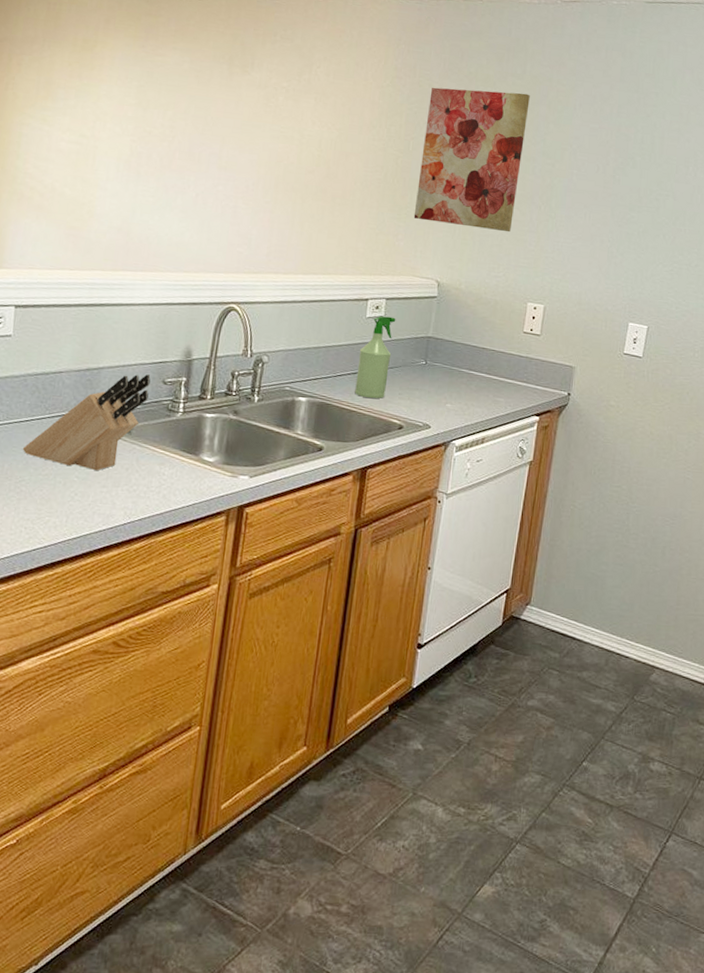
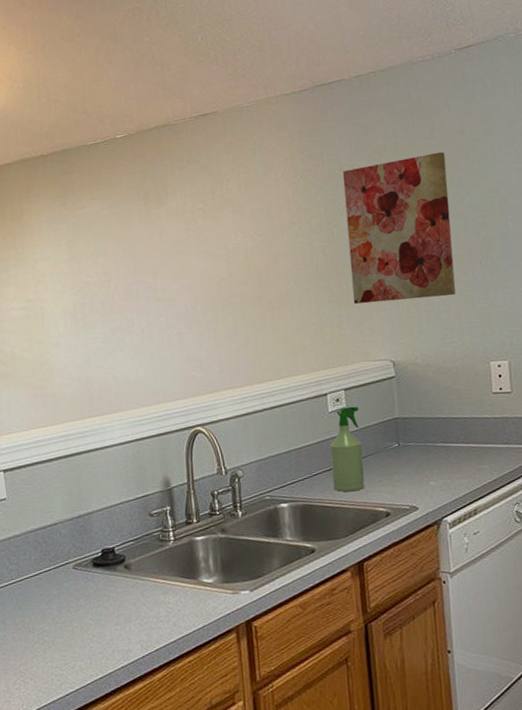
knife block: present [22,374,151,471] -> none [37,510,139,611]

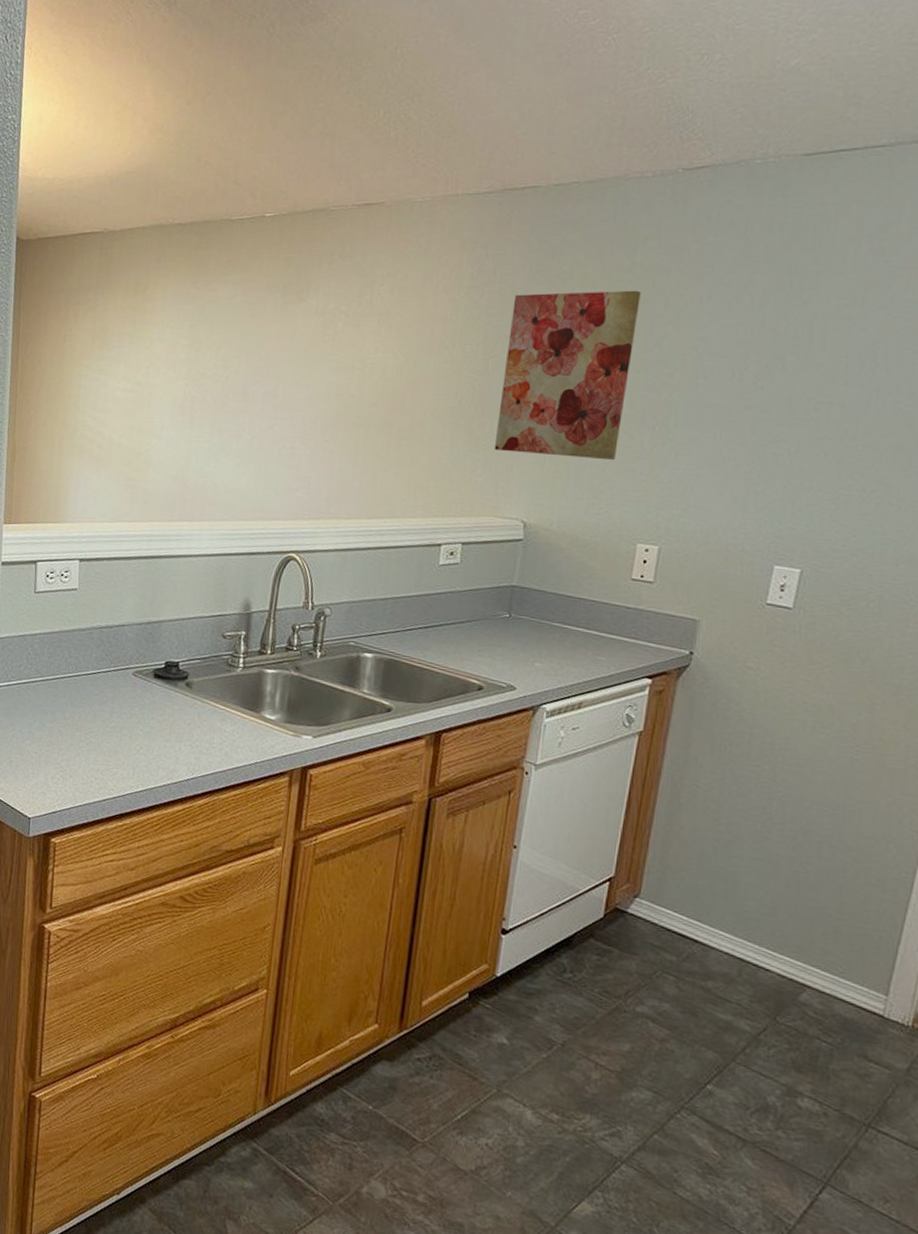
spray bottle: present [329,406,365,492] -> none [427,562,474,656]

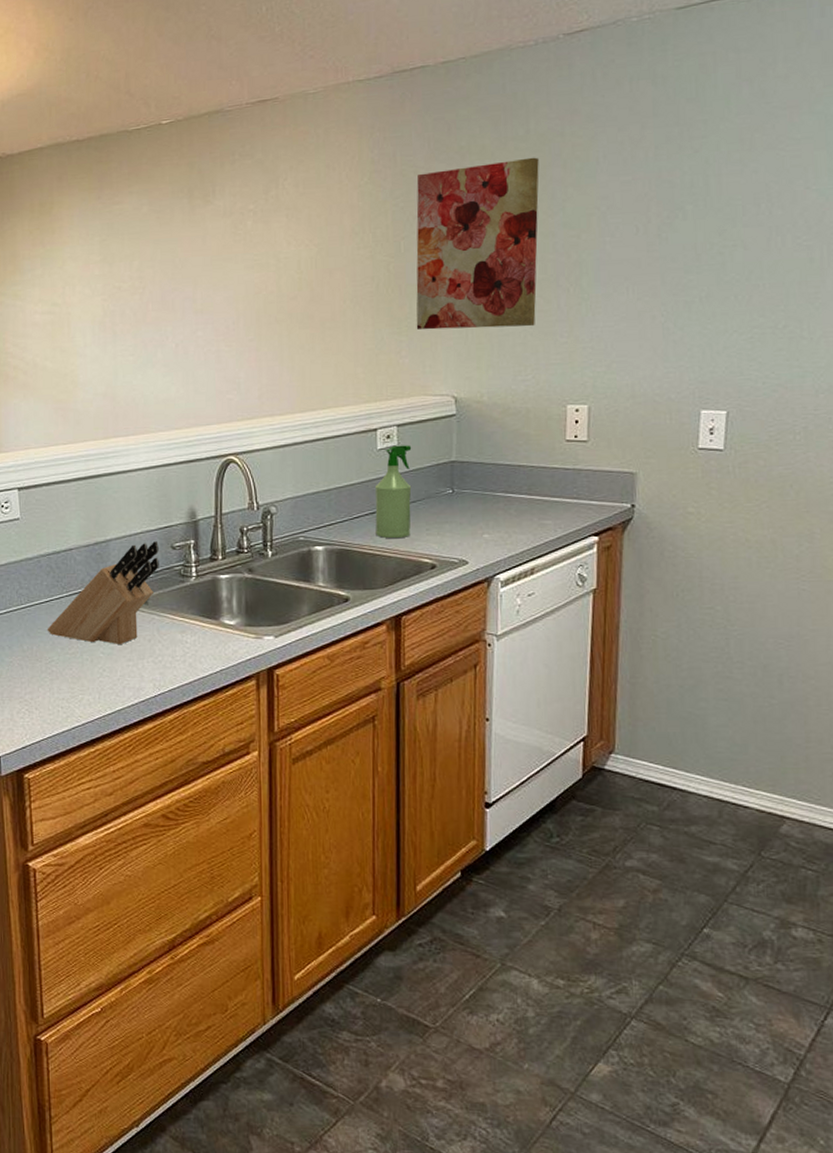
knife block: none [90,628,210,726] -> present [47,541,159,645]
spray bottle: none [427,562,474,656] -> present [374,445,412,539]

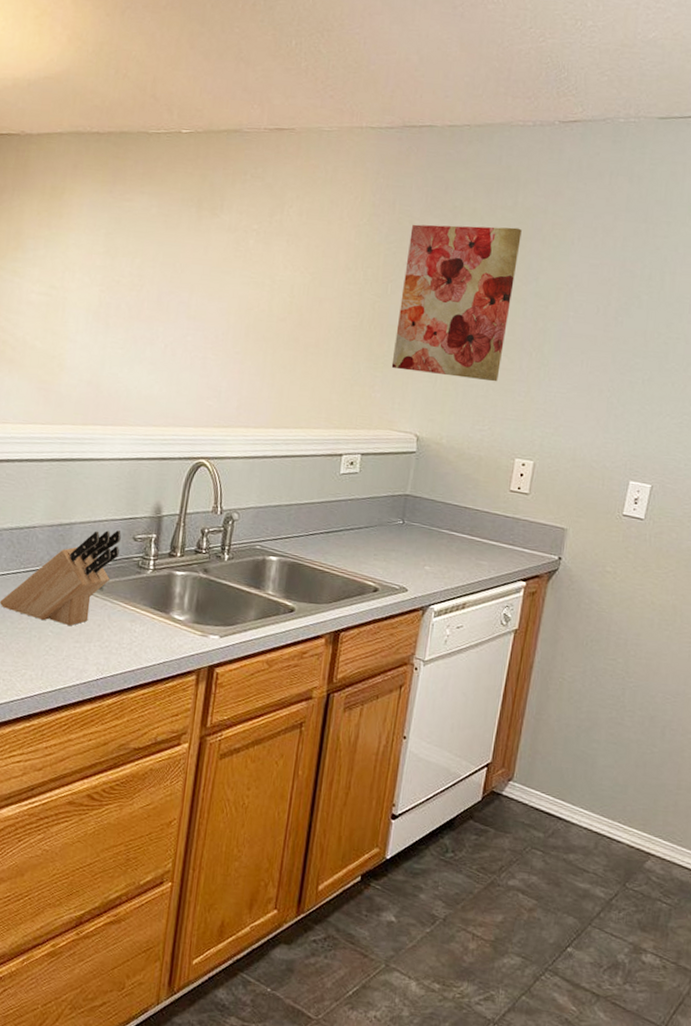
spray bottle: present [374,445,412,539] -> none [328,472,372,560]

